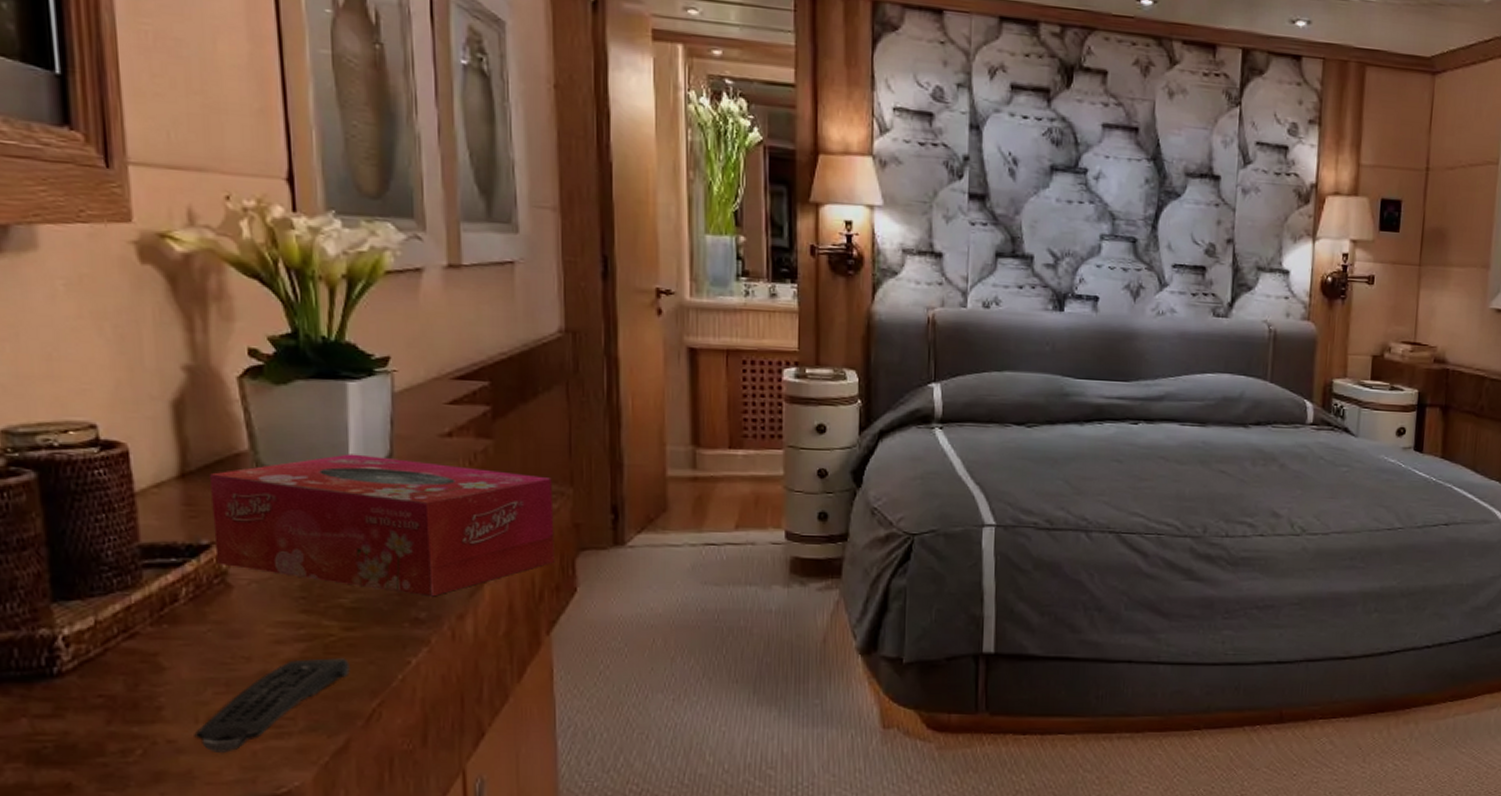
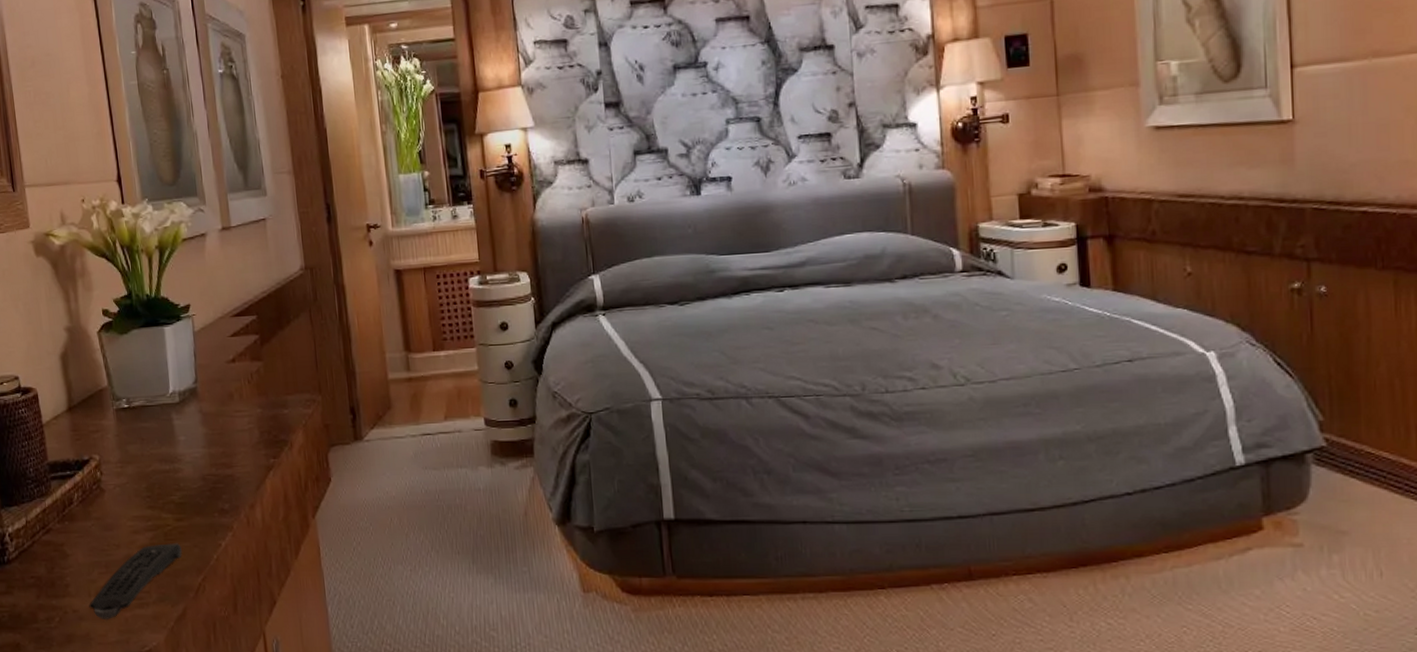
tissue box: present [208,454,555,597] -> none [85,382,313,491]

